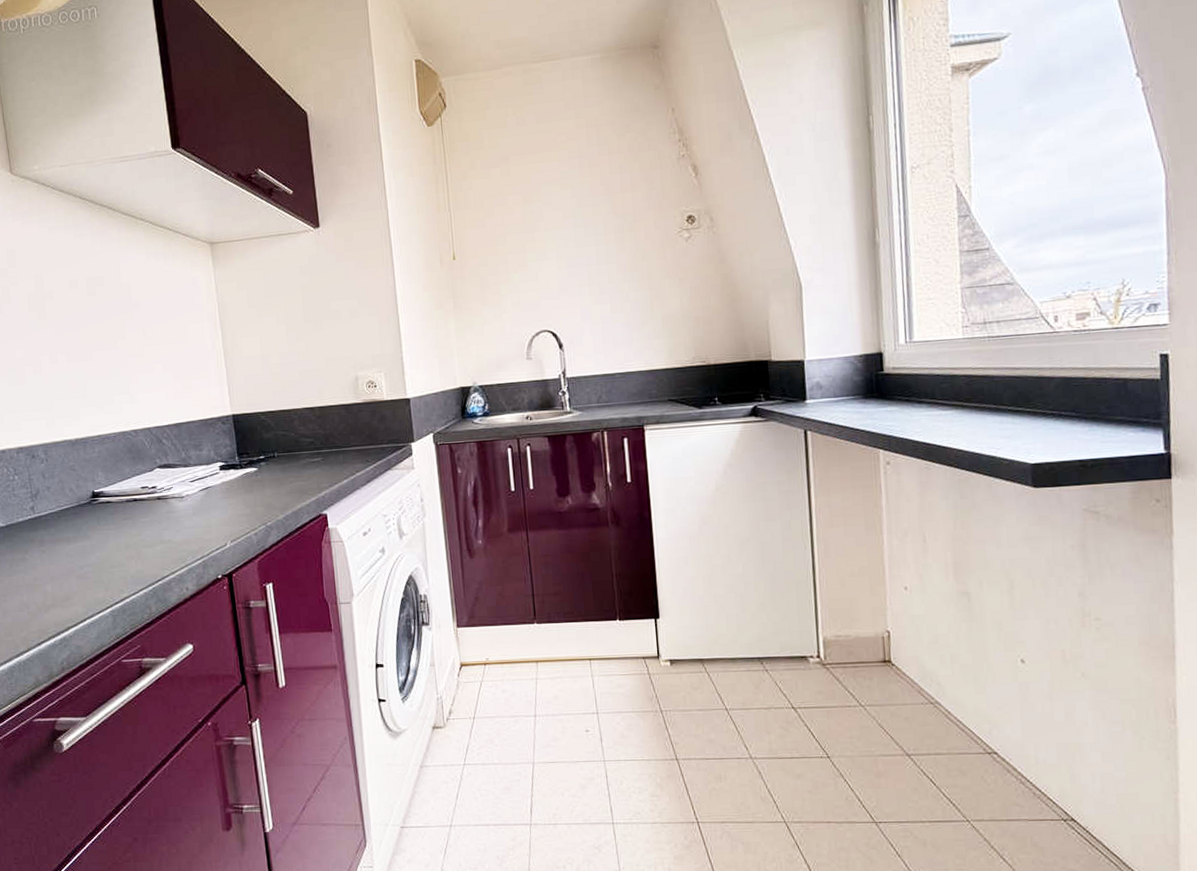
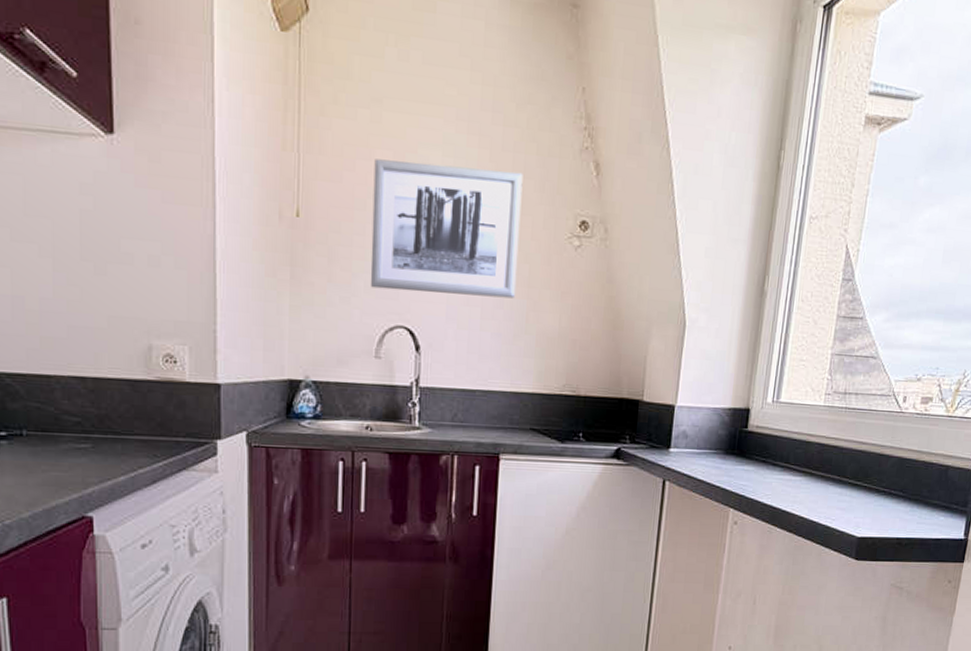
wall art: none [508,188,638,304] -> present [370,159,523,299]

